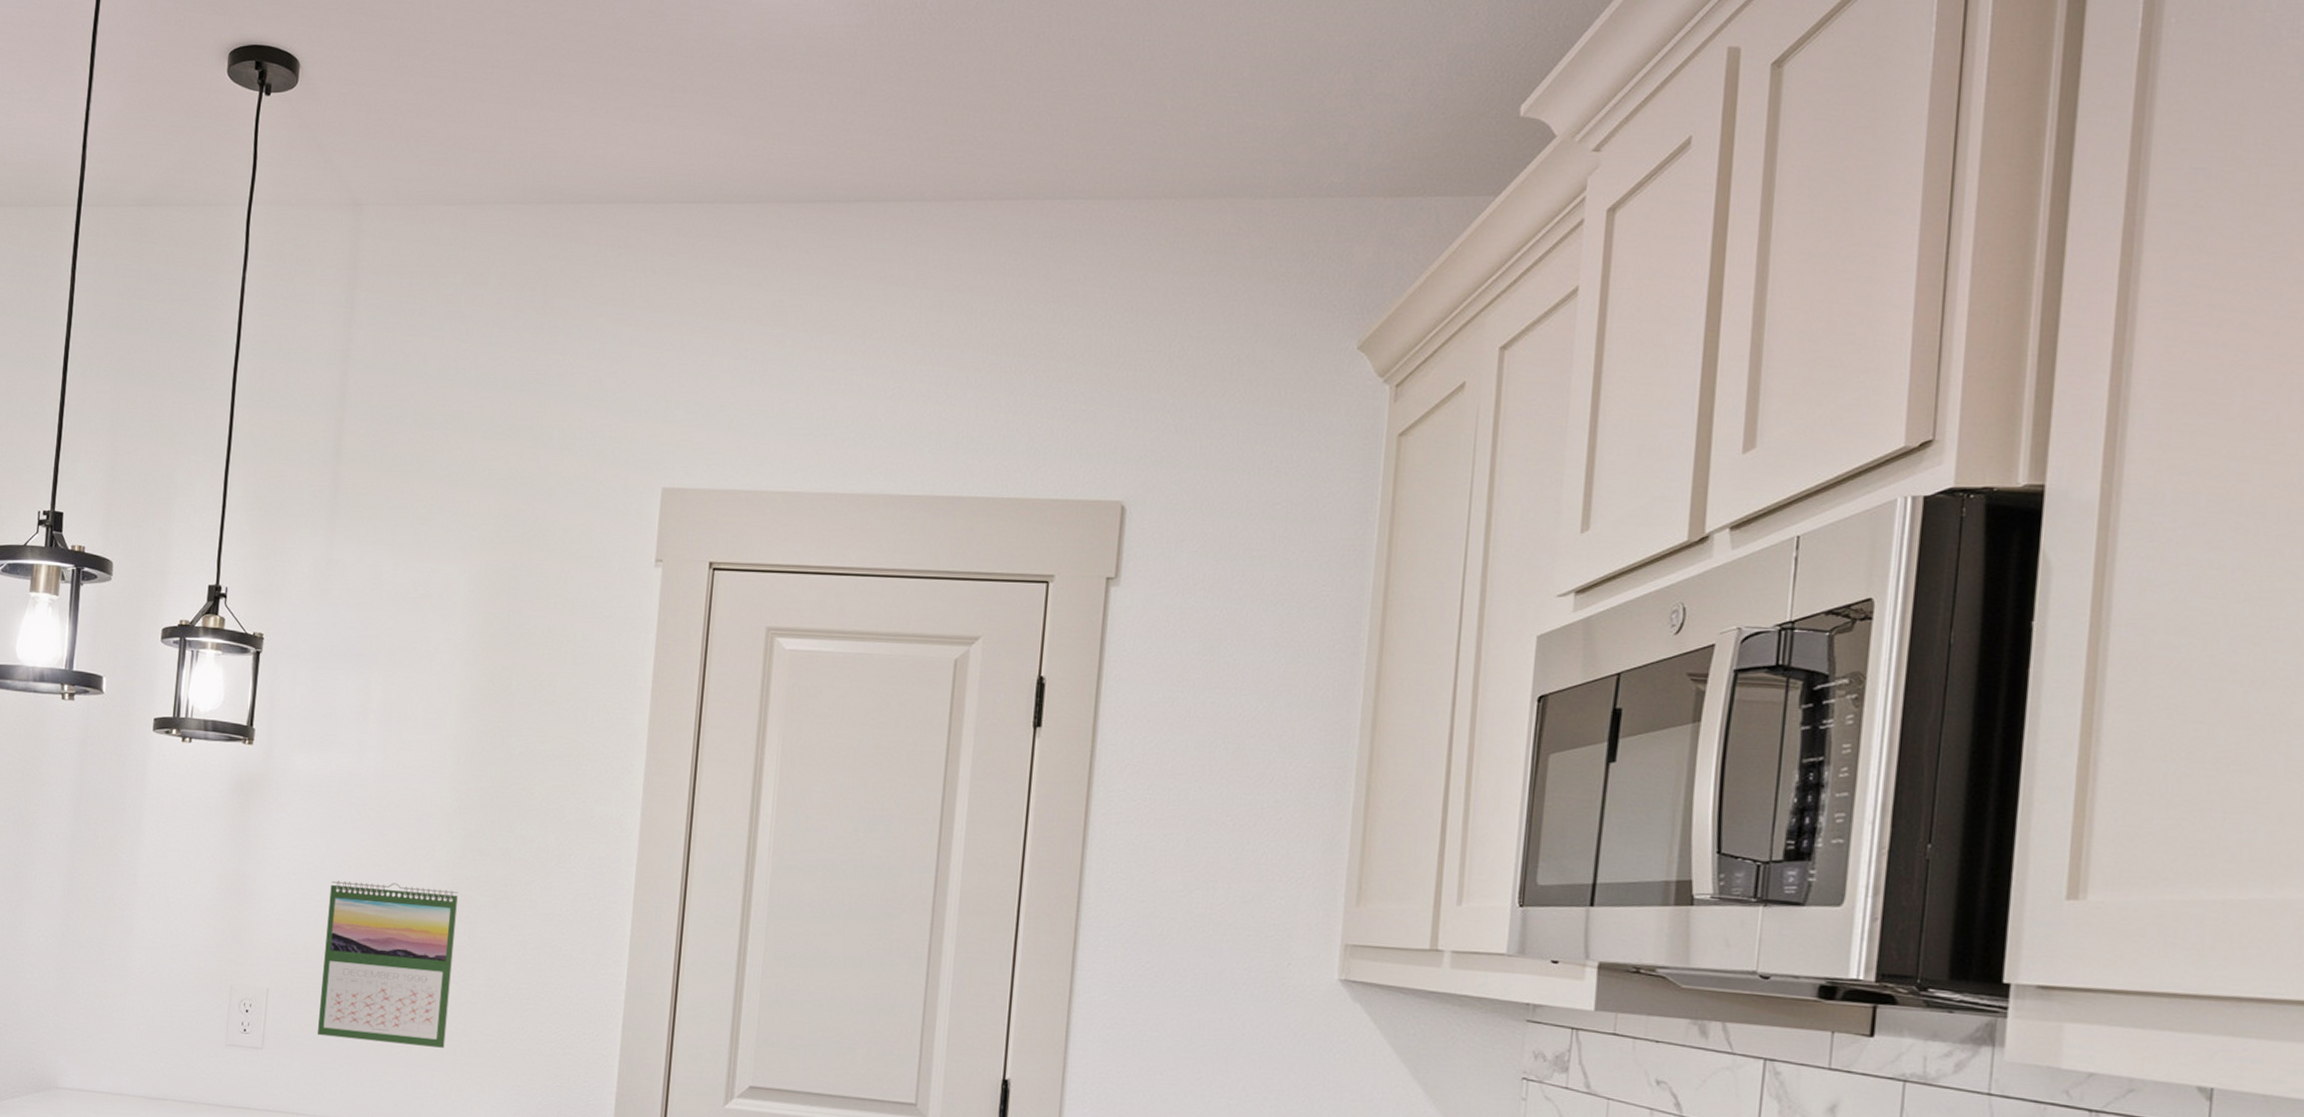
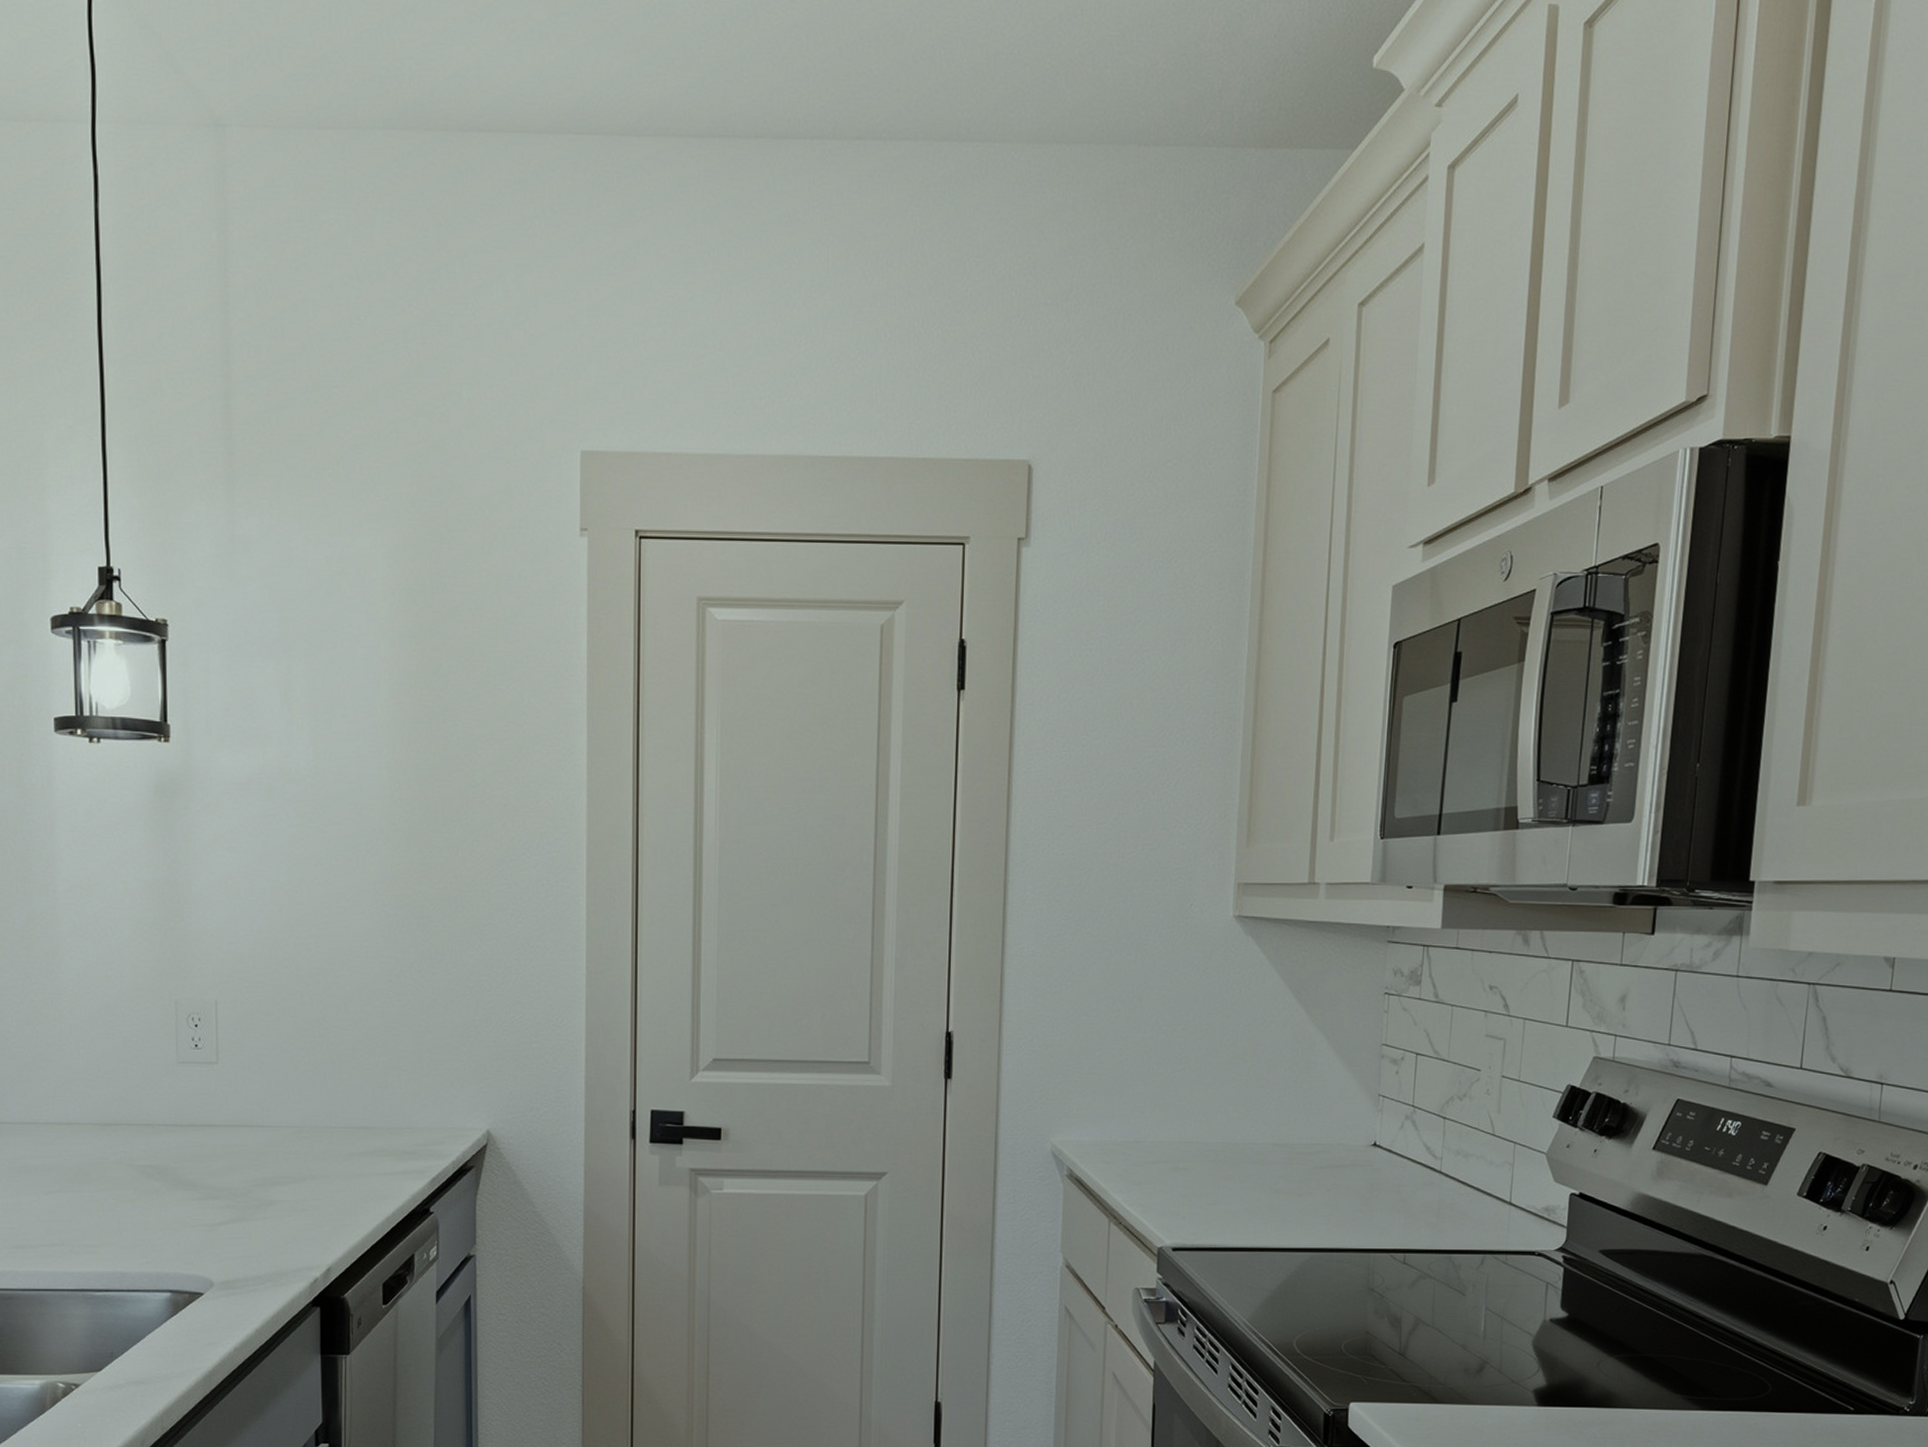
calendar: present [316,880,459,1048] -> none [272,881,409,1047]

